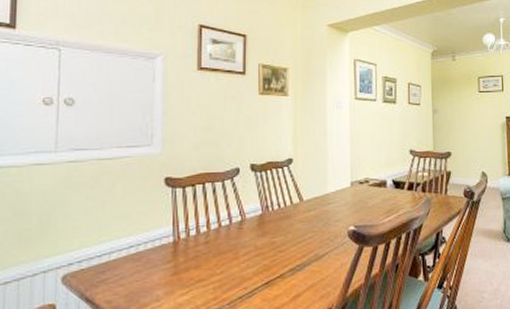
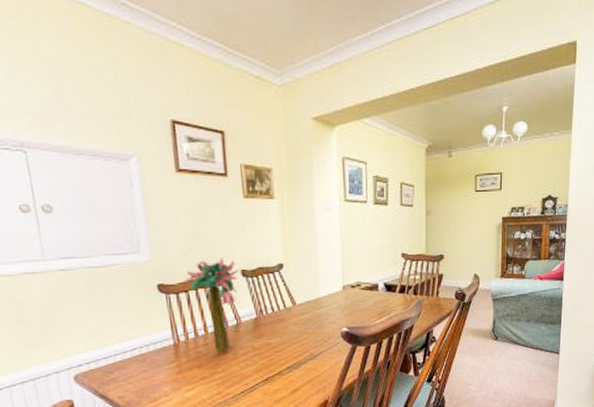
flower bouquet: none [193,152,250,251] -> present [185,258,241,352]

